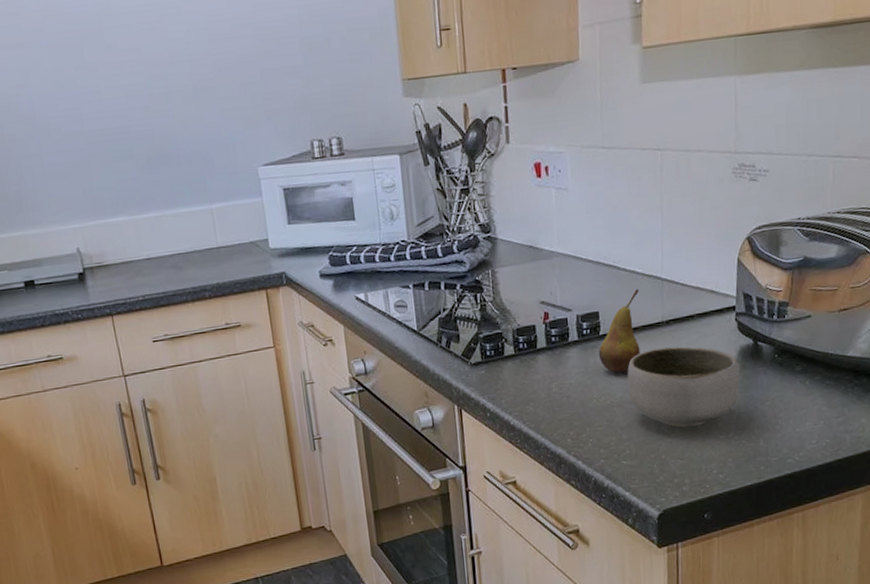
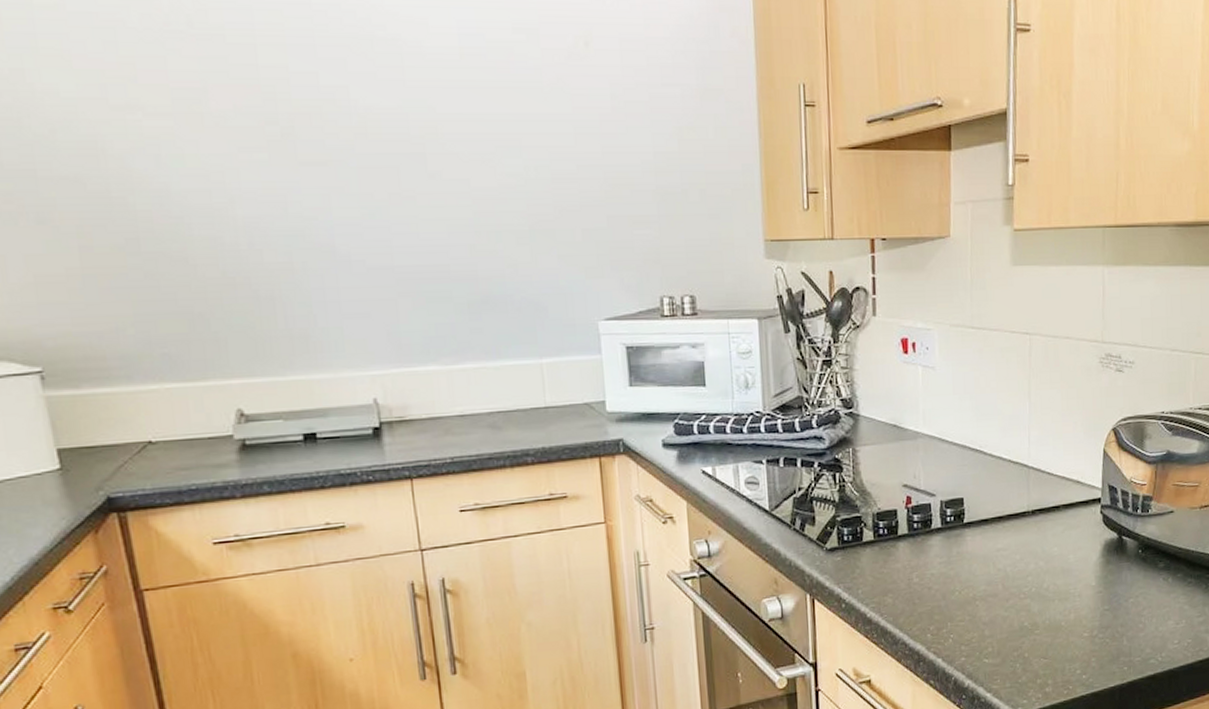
fruit: present [598,289,640,373] -> none [962,476,1005,564]
bowl: present [627,346,740,428] -> none [991,538,1105,624]

